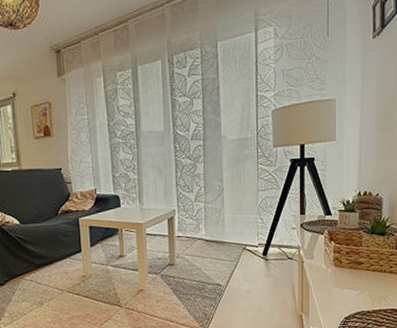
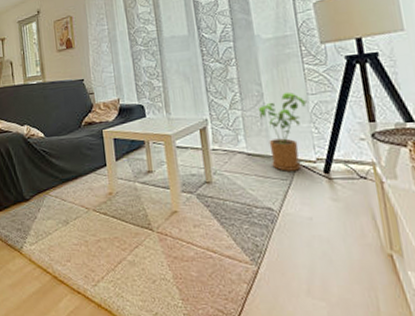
house plant: none [218,187,258,254] -> present [257,91,308,171]

